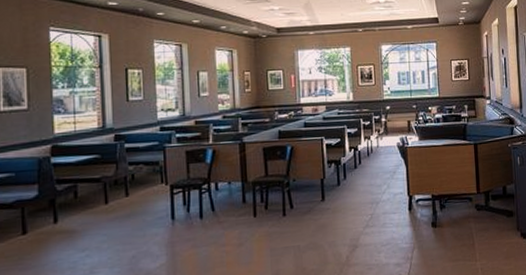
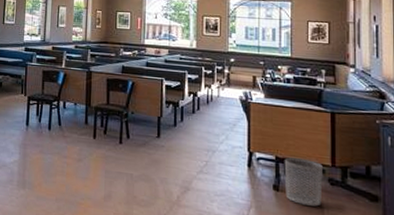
waste bin: none [439,192,471,235] -> present [284,157,323,207]

